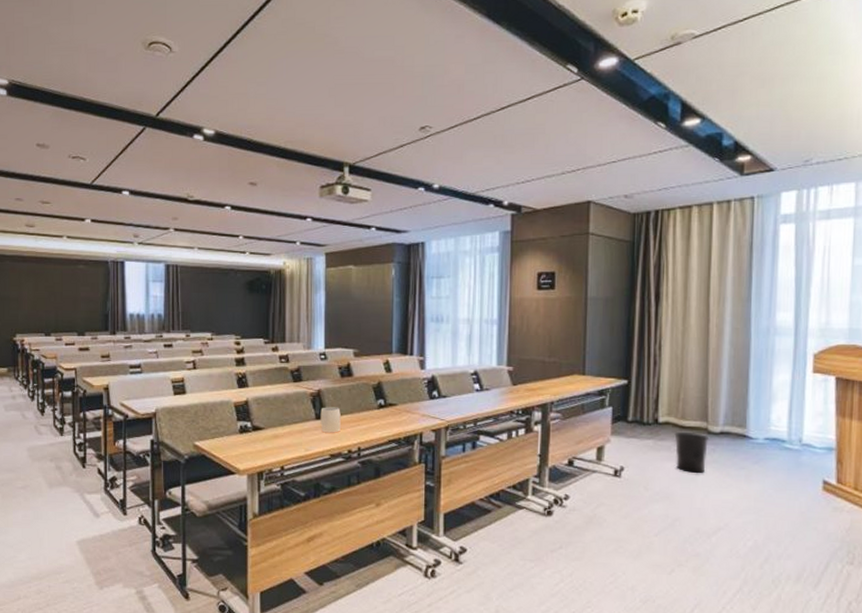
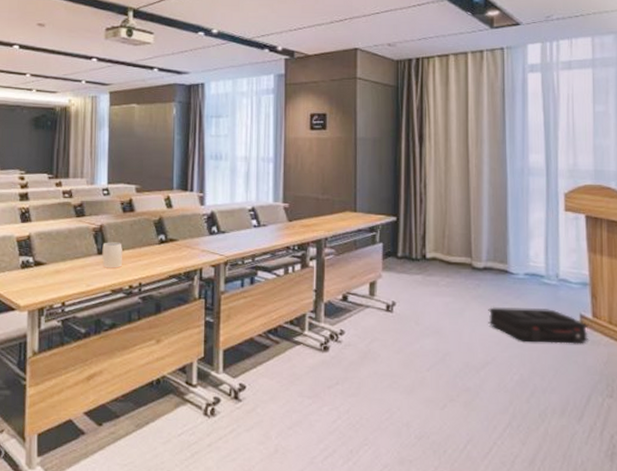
waste bin: present [674,431,710,473] -> none [441,267,474,308]
briefcase: none [722,472,832,511] -> present [488,307,590,344]

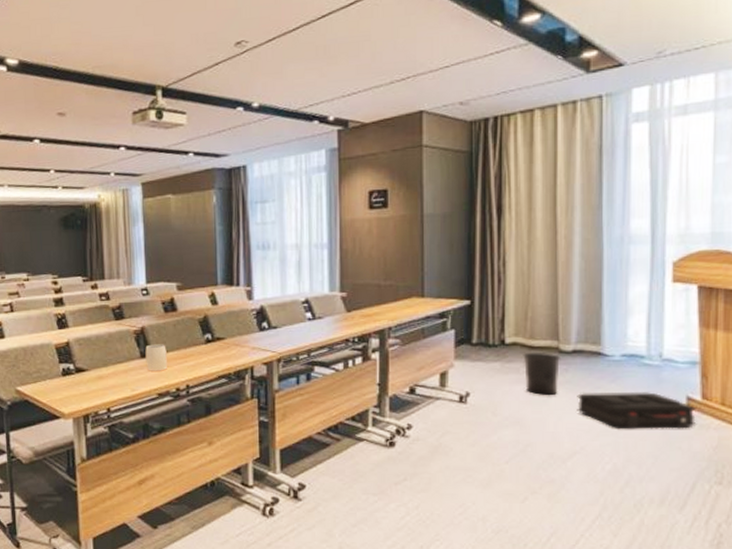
waste bin: none [441,267,474,308] -> present [523,352,561,395]

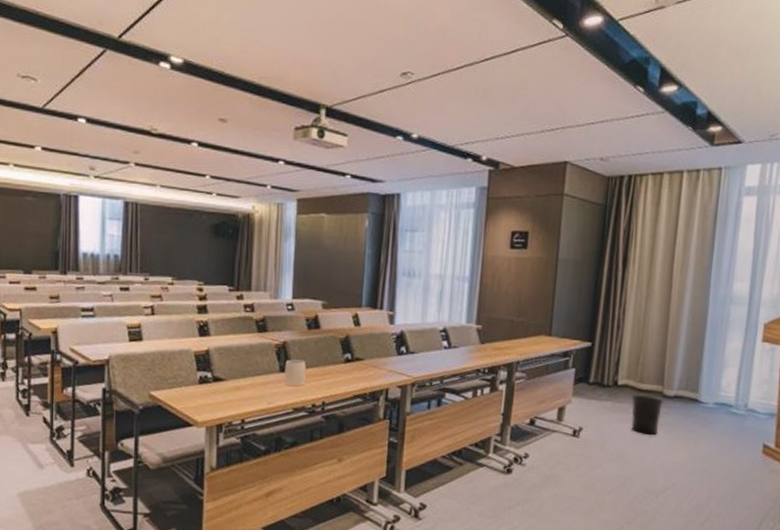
briefcase: present [577,392,697,430] -> none [672,435,770,473]

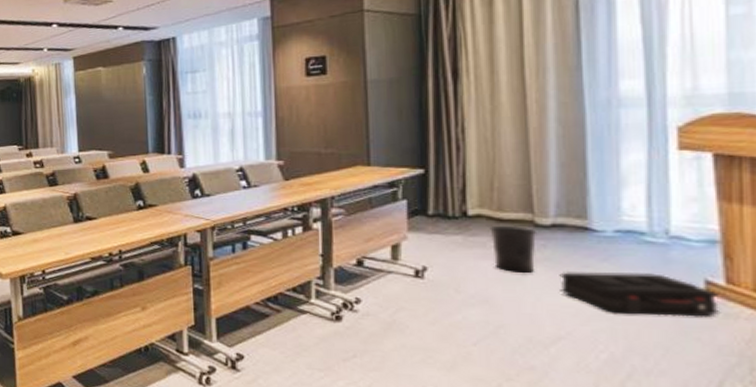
mug: present [284,359,307,387] -> none [78,210,101,236]
briefcase: none [672,435,770,473] -> present [559,272,721,318]

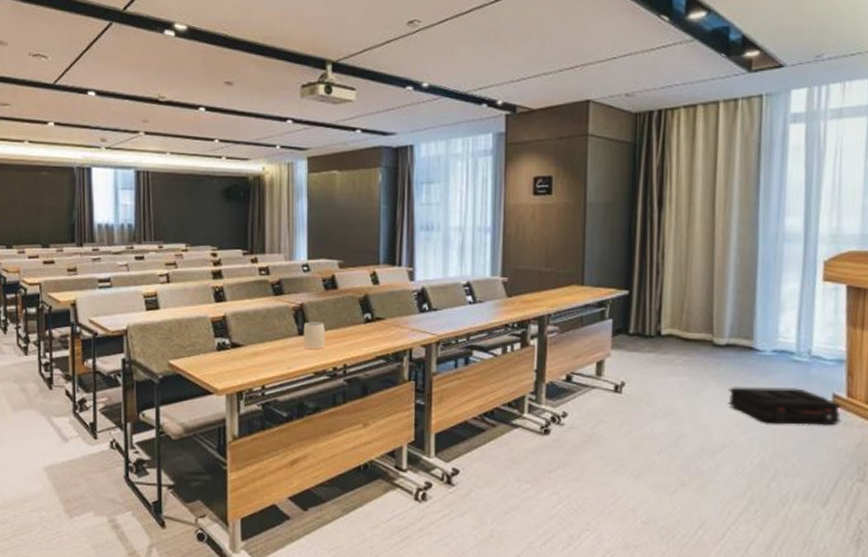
mug: none [78,210,101,236] -> present [303,322,326,350]
waste bin: present [489,225,538,273] -> none [677,344,715,388]

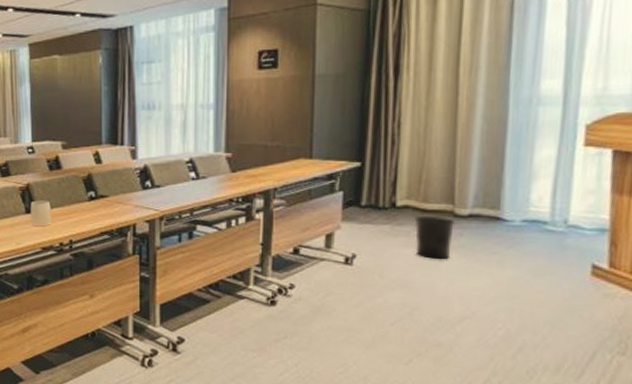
waste bin: none [677,344,715,388] -> present [414,215,456,259]
briefcase: present [728,387,842,426] -> none [470,258,602,297]

